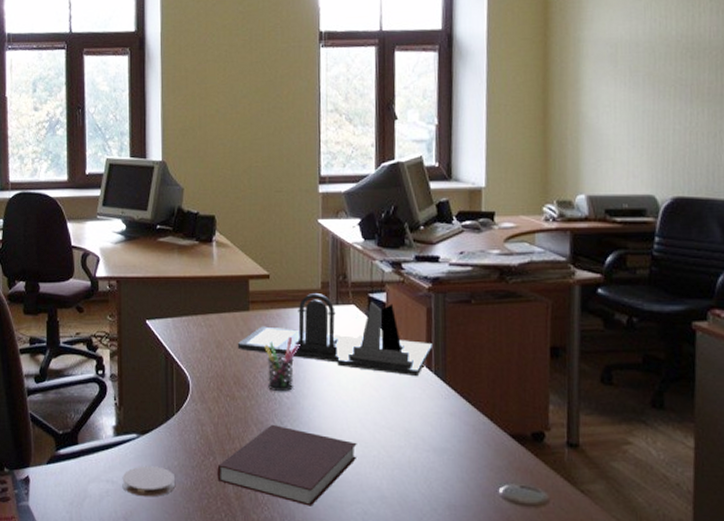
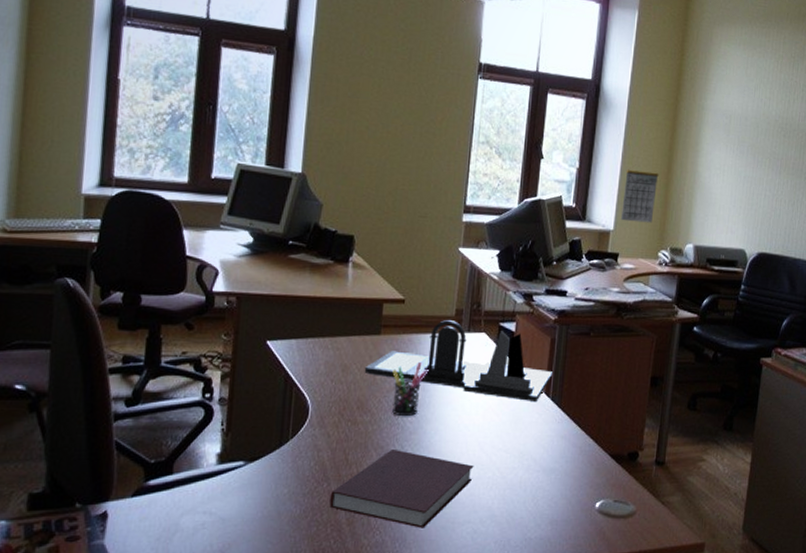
coaster: present [122,466,176,497] -> none [221,495,284,528]
calendar: none [492,113,533,176] -> present [621,164,659,223]

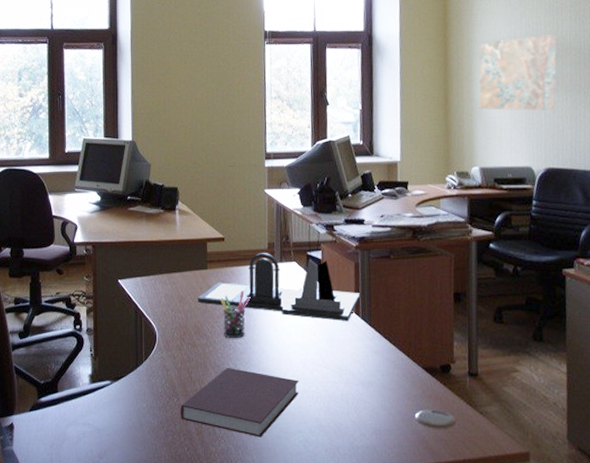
calendar: present [621,164,659,223] -> none [405,100,437,152]
map: none [701,111,787,194] -> present [479,33,557,112]

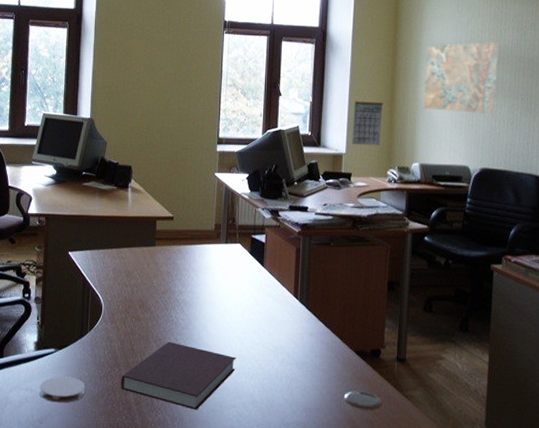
coaster: none [97,409,144,437] -> present [39,376,86,403]
desk organizer: present [197,253,360,322] -> none [144,233,299,304]
pen holder: present [220,290,251,339] -> none [166,268,195,315]
calendar: none [405,100,437,152] -> present [352,96,383,146]

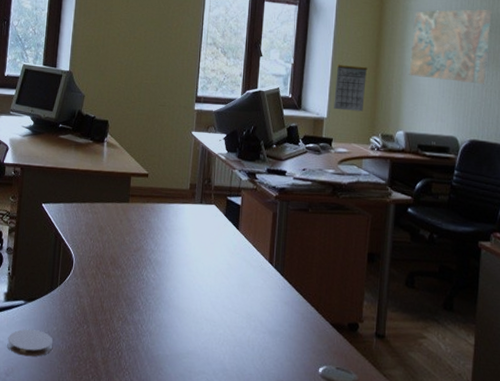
notebook: present [121,341,236,410] -> none [88,300,207,374]

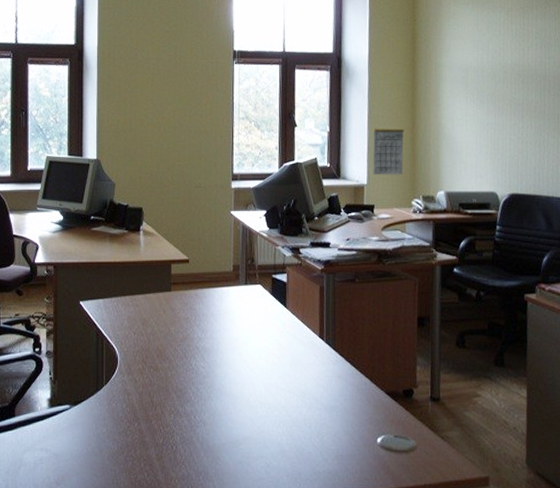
coaster: present [7,329,54,357] -> none [55,434,104,462]
map: present [409,8,492,85] -> none [445,60,523,137]

